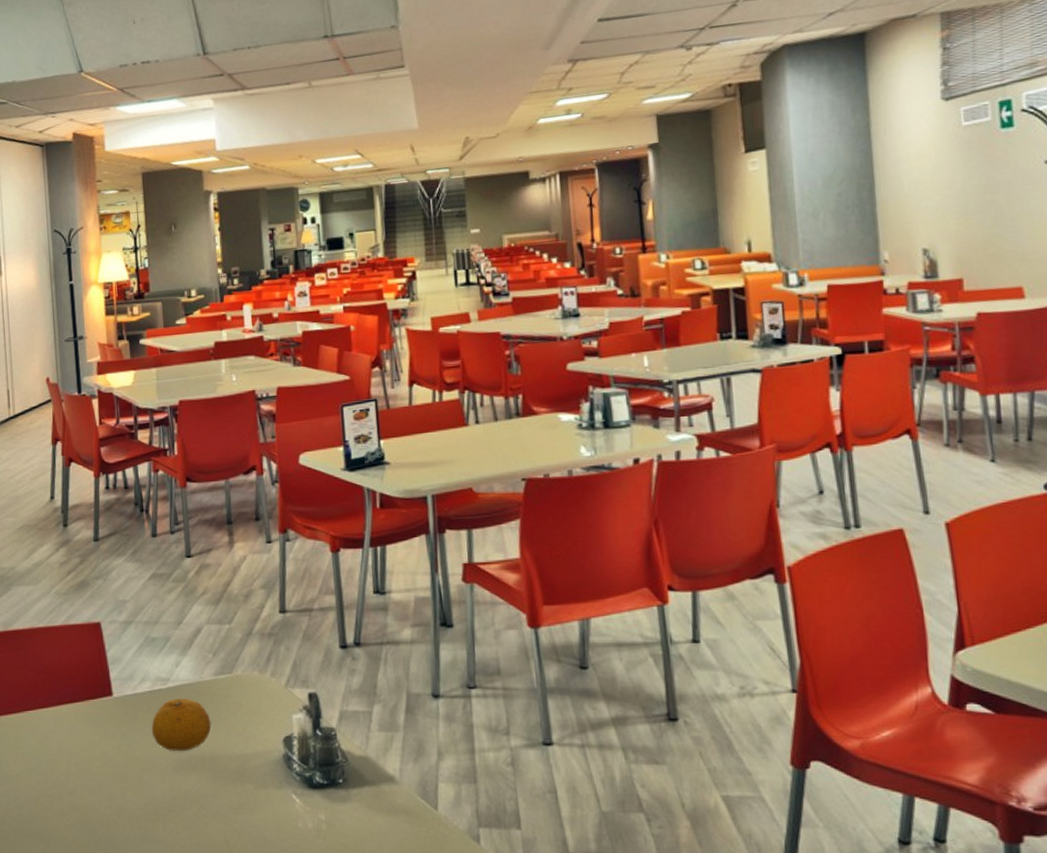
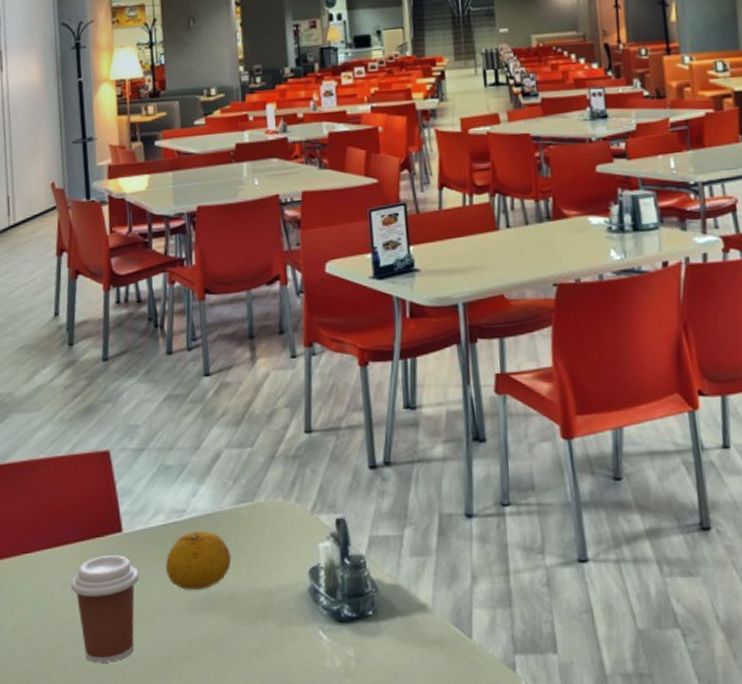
coffee cup: none [67,716,128,811] -> present [71,555,139,663]

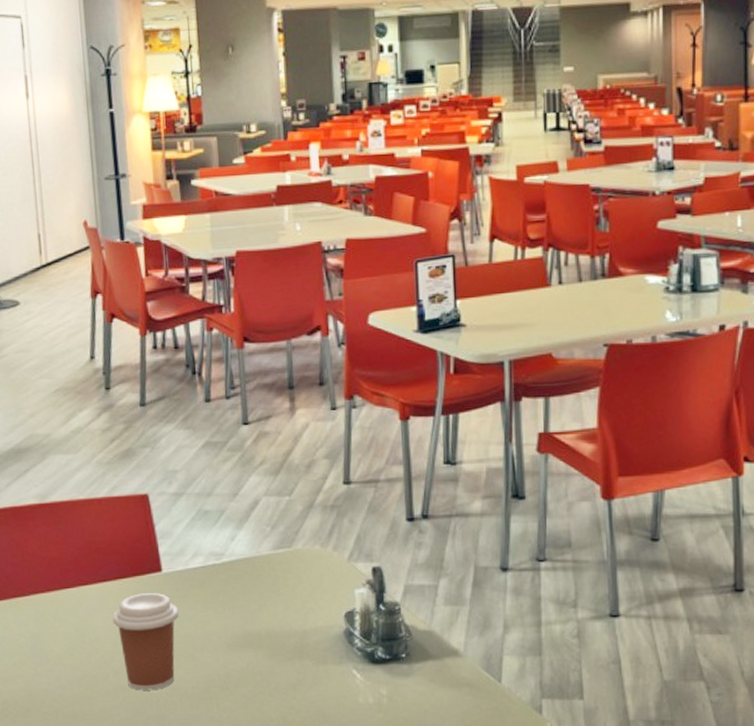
fruit: present [165,530,232,590] -> none [204,573,269,628]

